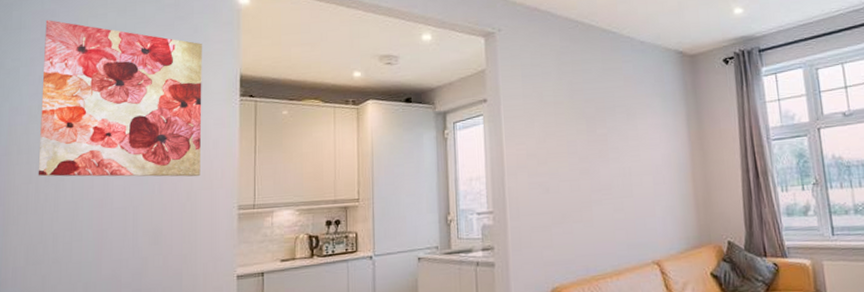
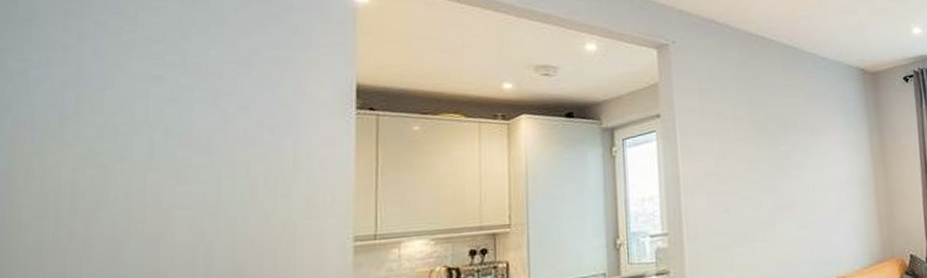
wall art: present [38,19,202,177] -> none [58,10,304,209]

